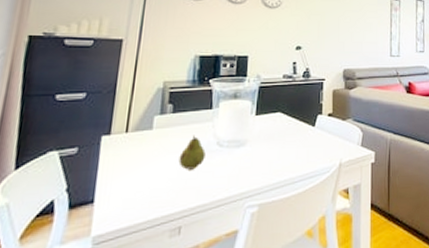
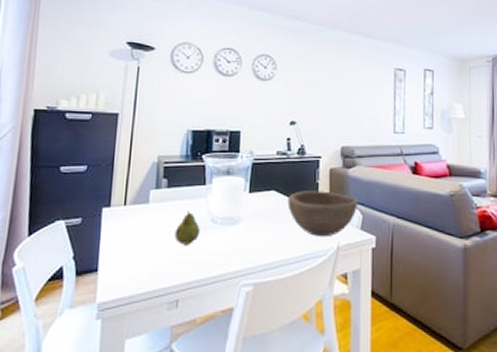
bowl: none [293,111,359,155] -> present [287,191,358,237]

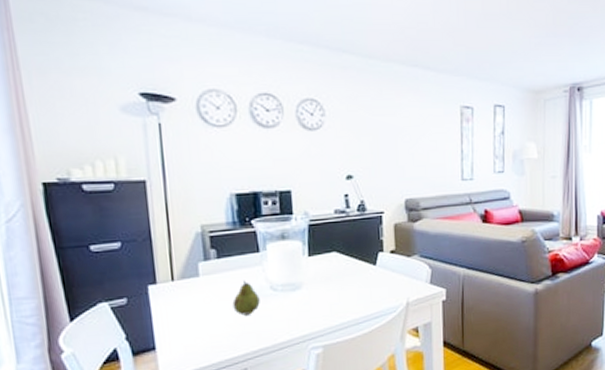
bowl: present [287,191,358,237] -> none [351,248,427,295]

